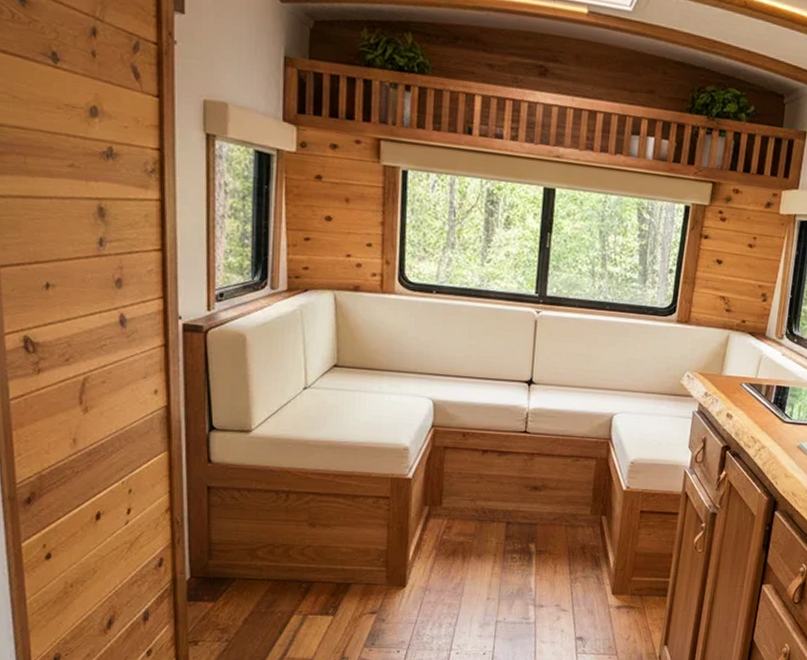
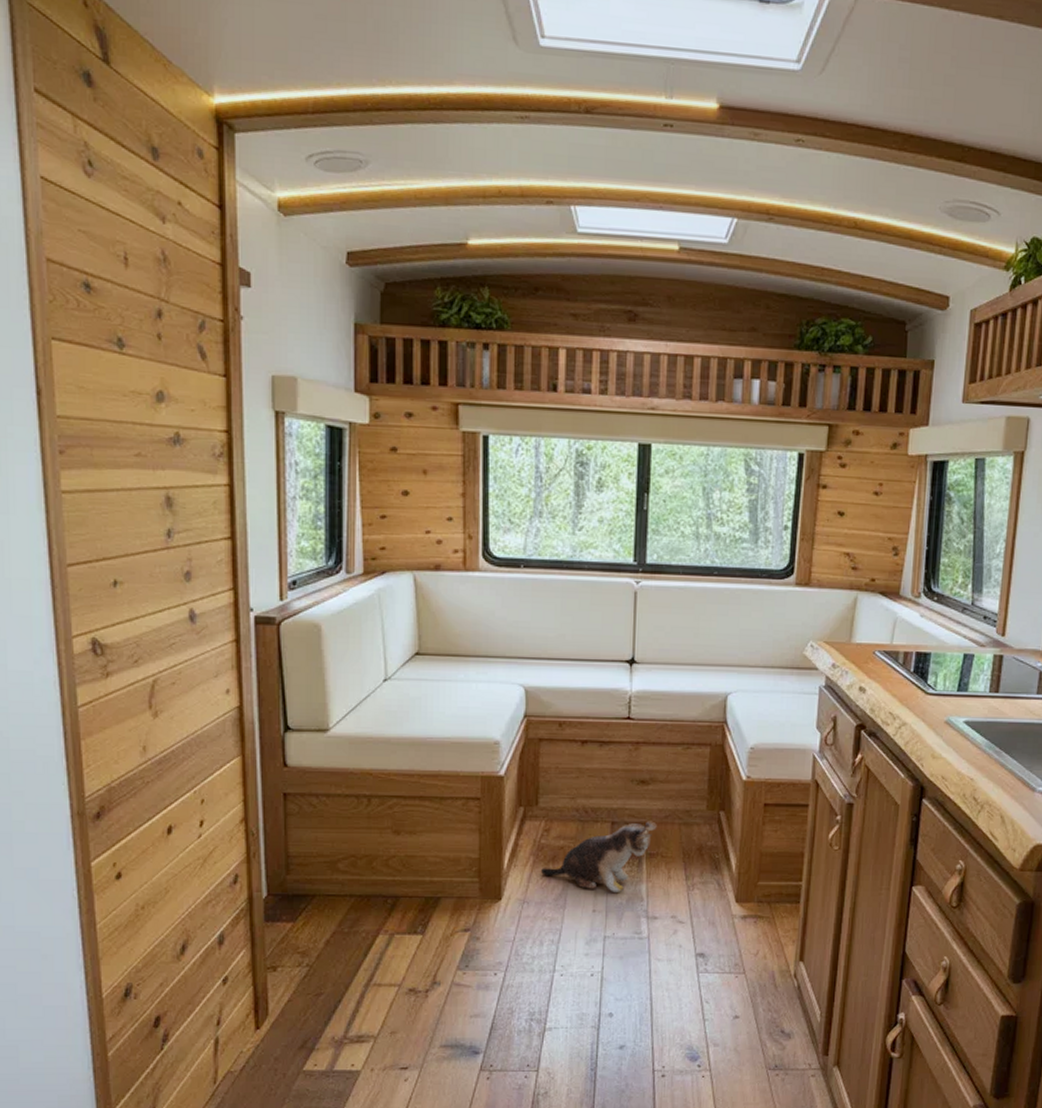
plush toy: none [442,522,547,584] -> present [541,821,657,894]

